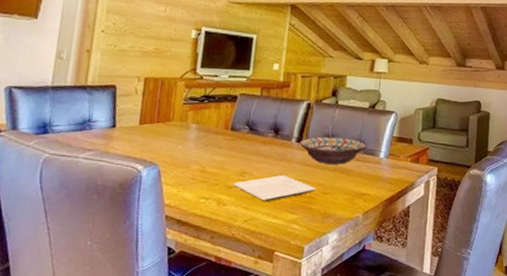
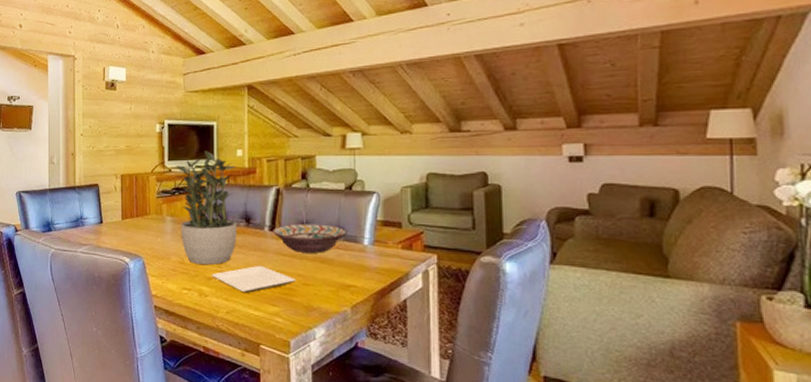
potted plant: none [204,62,271,174] -> present [174,151,237,265]

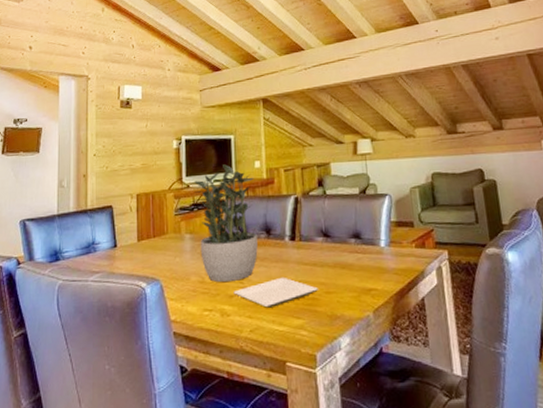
decorative bowl: present [273,224,347,253] -> none [293,229,364,260]

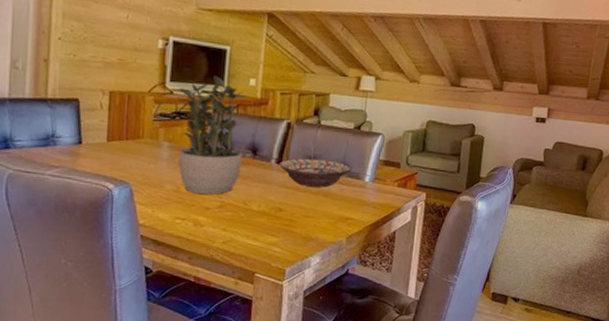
plate: present [233,277,318,308] -> none [210,196,297,224]
decorative bowl: none [293,229,364,260] -> present [279,158,351,188]

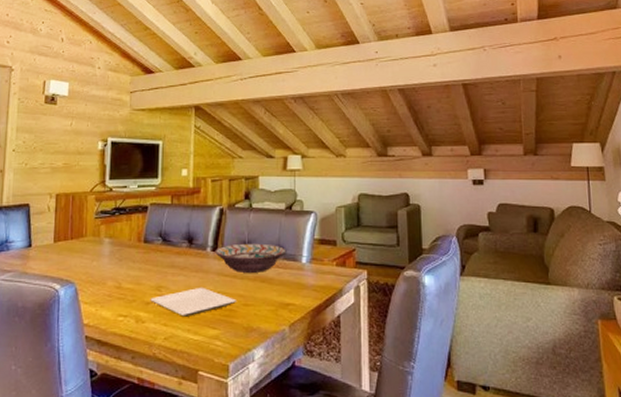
potted plant: present [175,76,247,195] -> none [114,170,180,288]
plate: none [210,196,297,224] -> present [150,287,236,316]

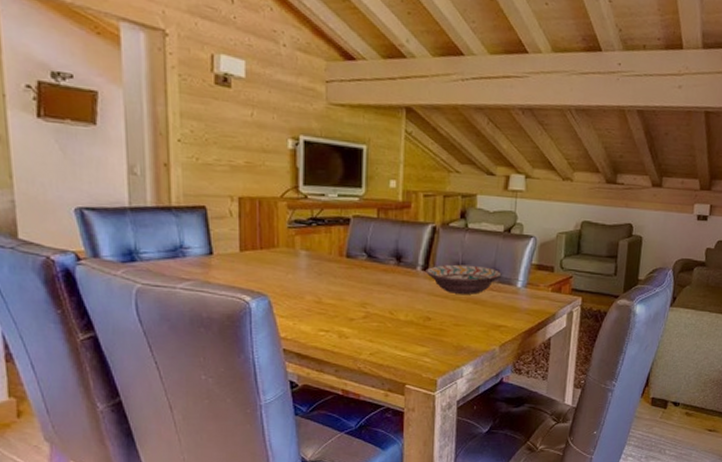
plate: present [150,287,236,316] -> none [354,305,447,334]

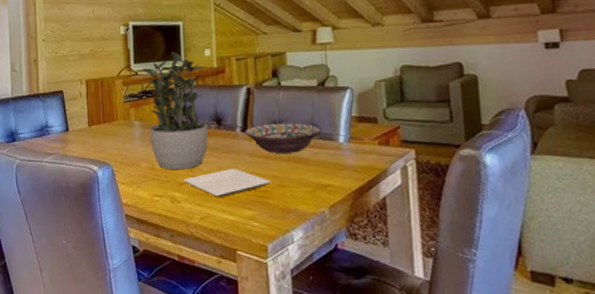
potted plant: none [310,178,387,305] -> present [141,52,208,169]
plate: none [354,305,447,334] -> present [183,168,271,197]

